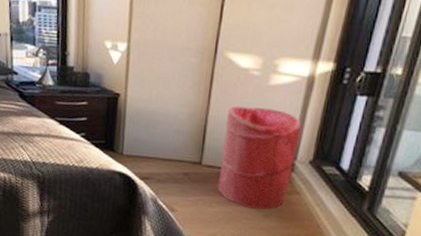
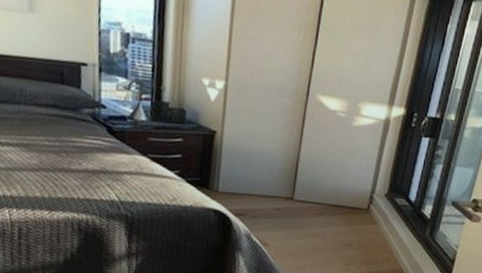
laundry hamper: present [217,106,302,210] -> none [307,144,379,240]

